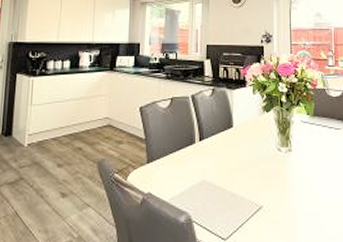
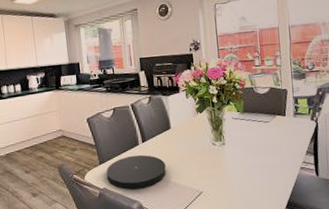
plate: none [153,155,223,197] -> present [106,154,166,190]

